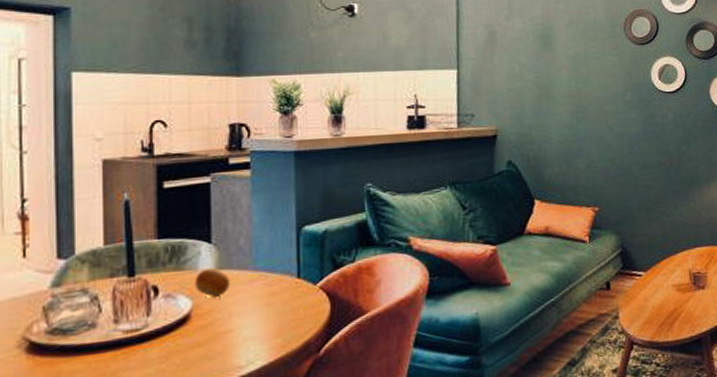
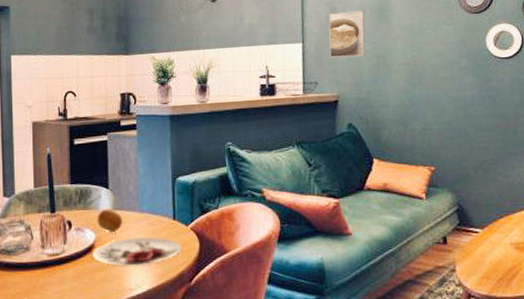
plate: none [186,300,308,339] -> present [92,237,182,266]
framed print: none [487,35,528,88] -> present [329,10,366,58]

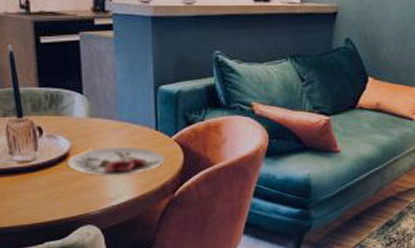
fruit: present [97,209,123,232] -> none [71,116,101,140]

